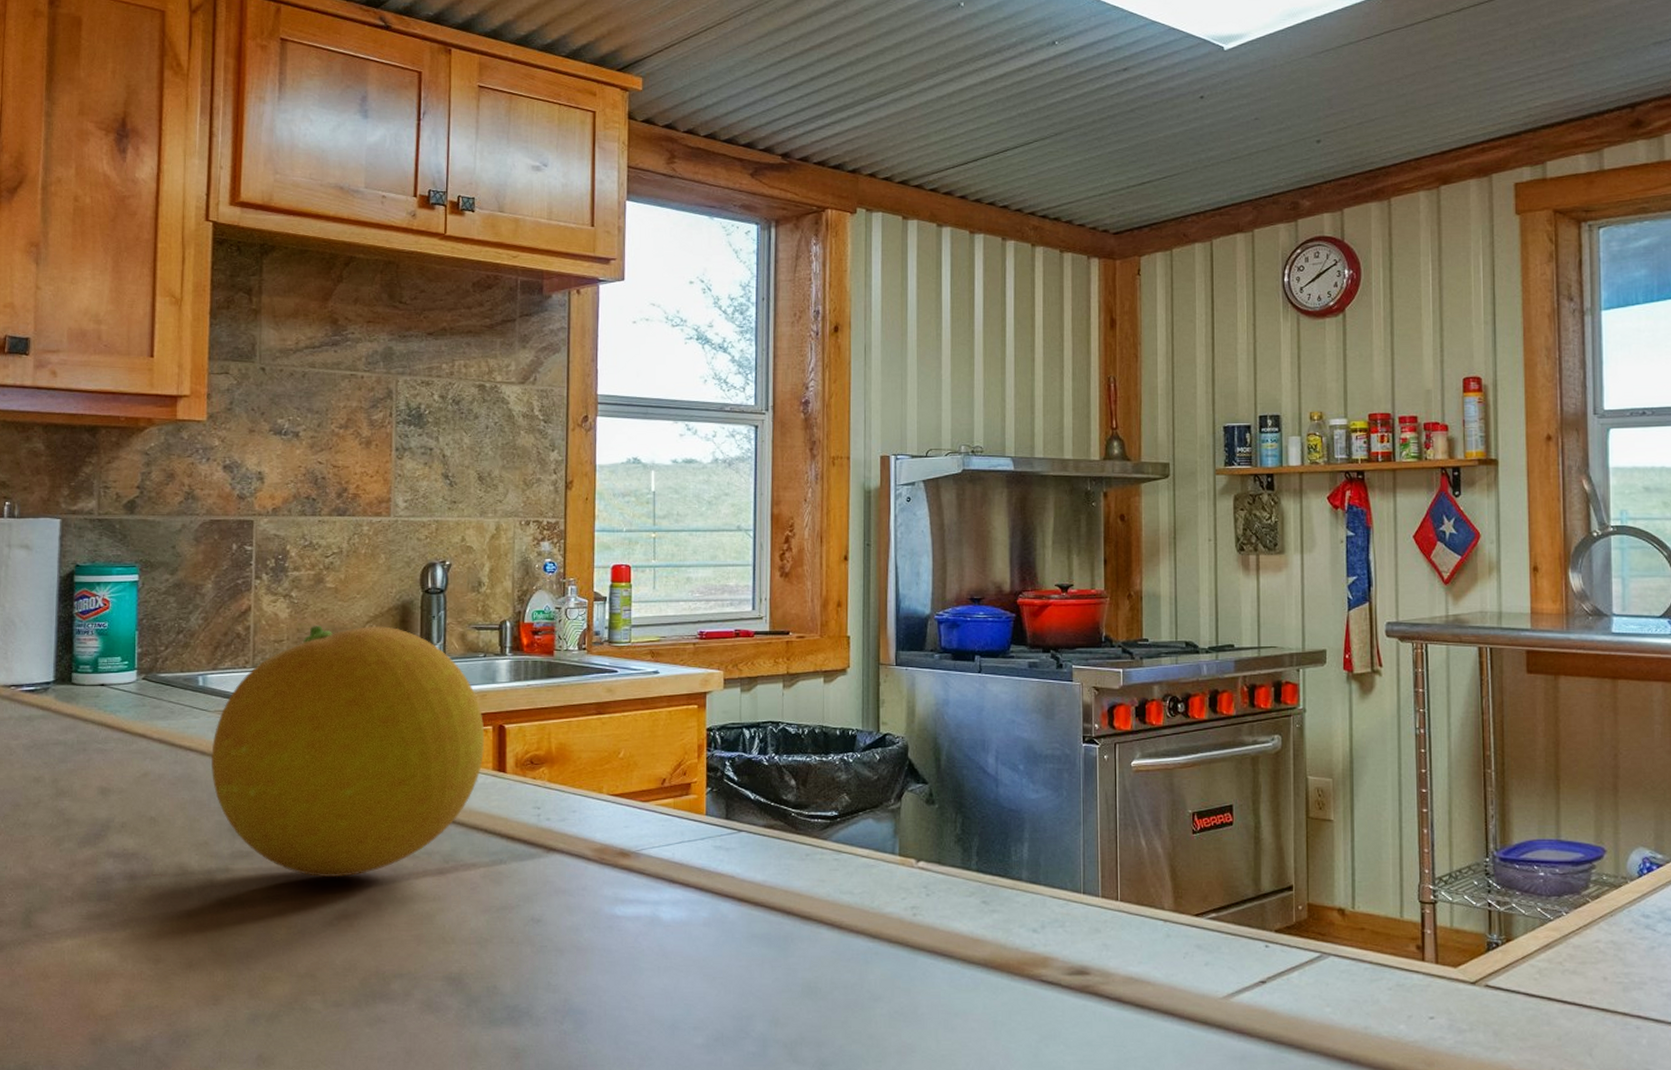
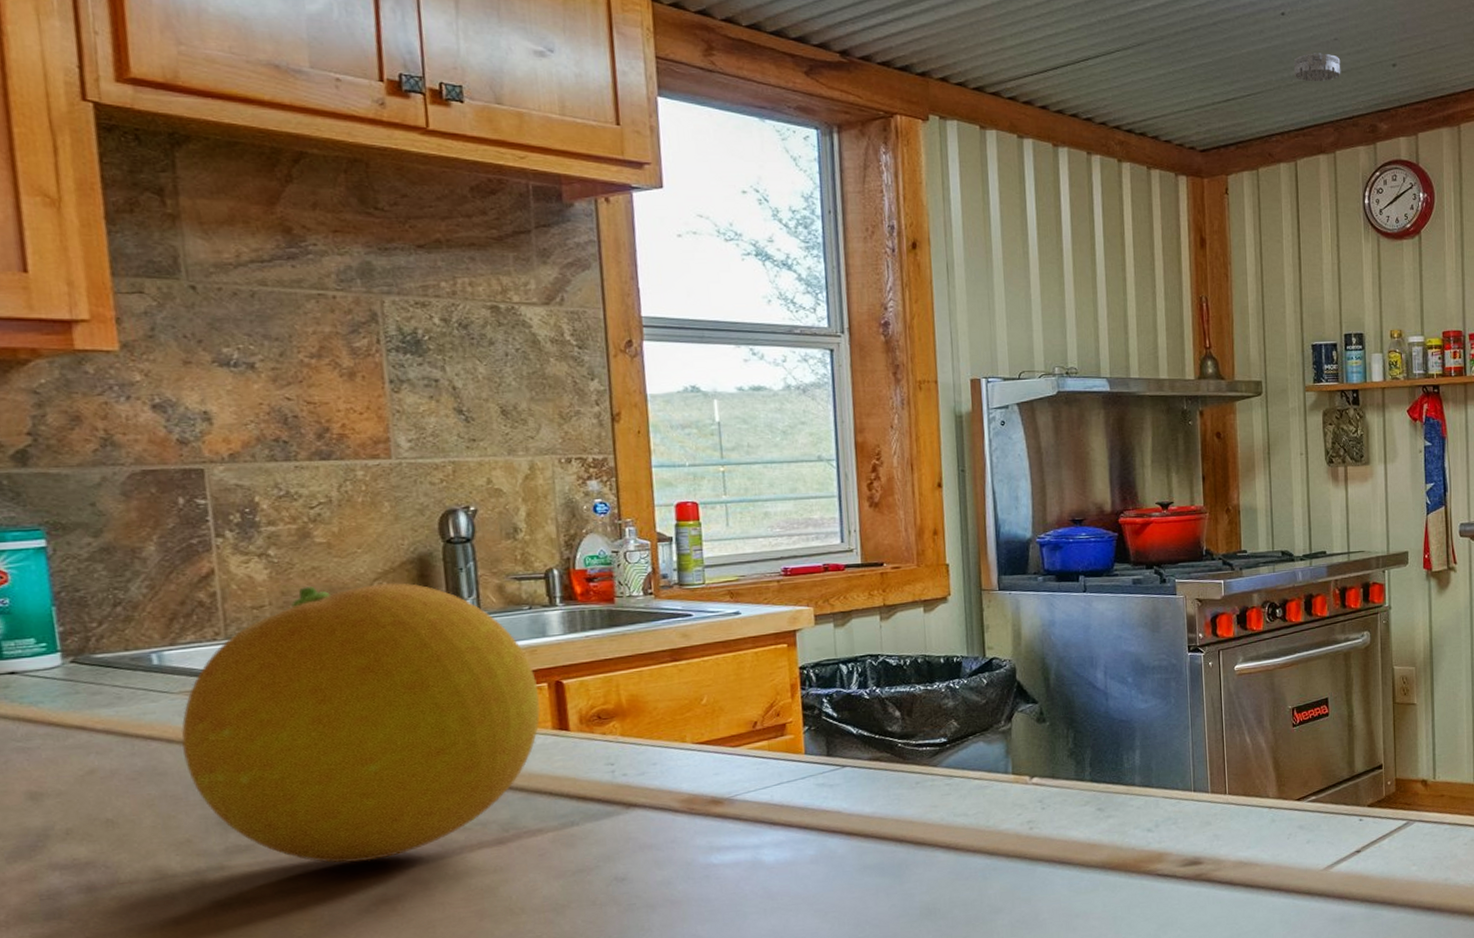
smoke detector: none [1211,133,1261,162] -> present [1293,53,1341,82]

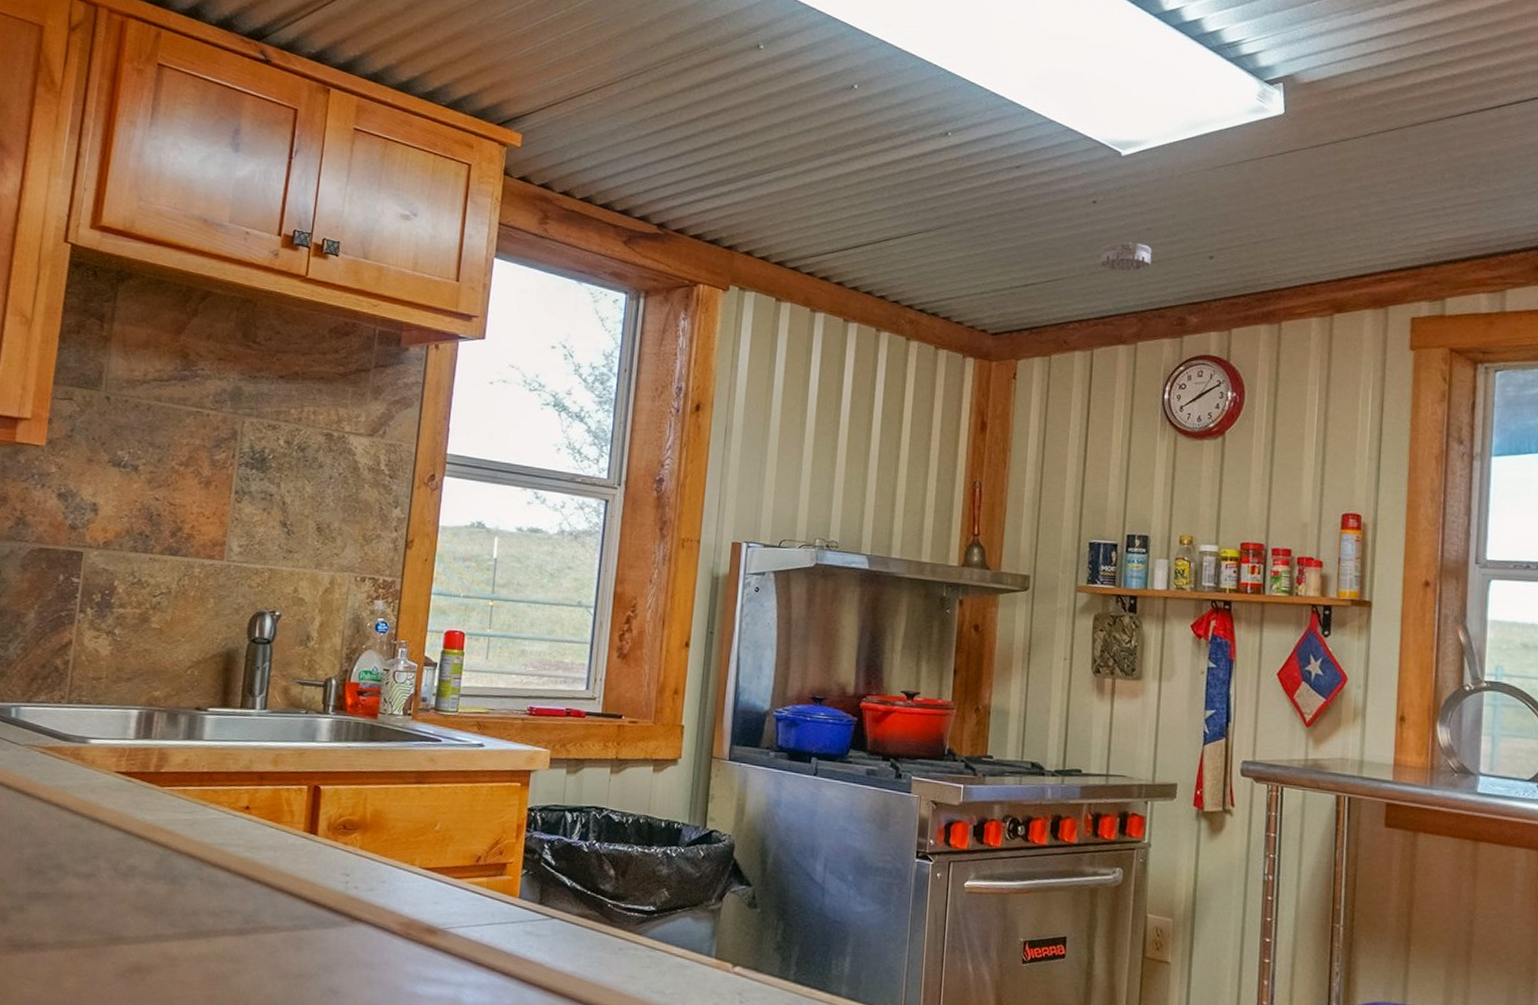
fruit: present [180,582,541,863] -> none [15,665,299,929]

